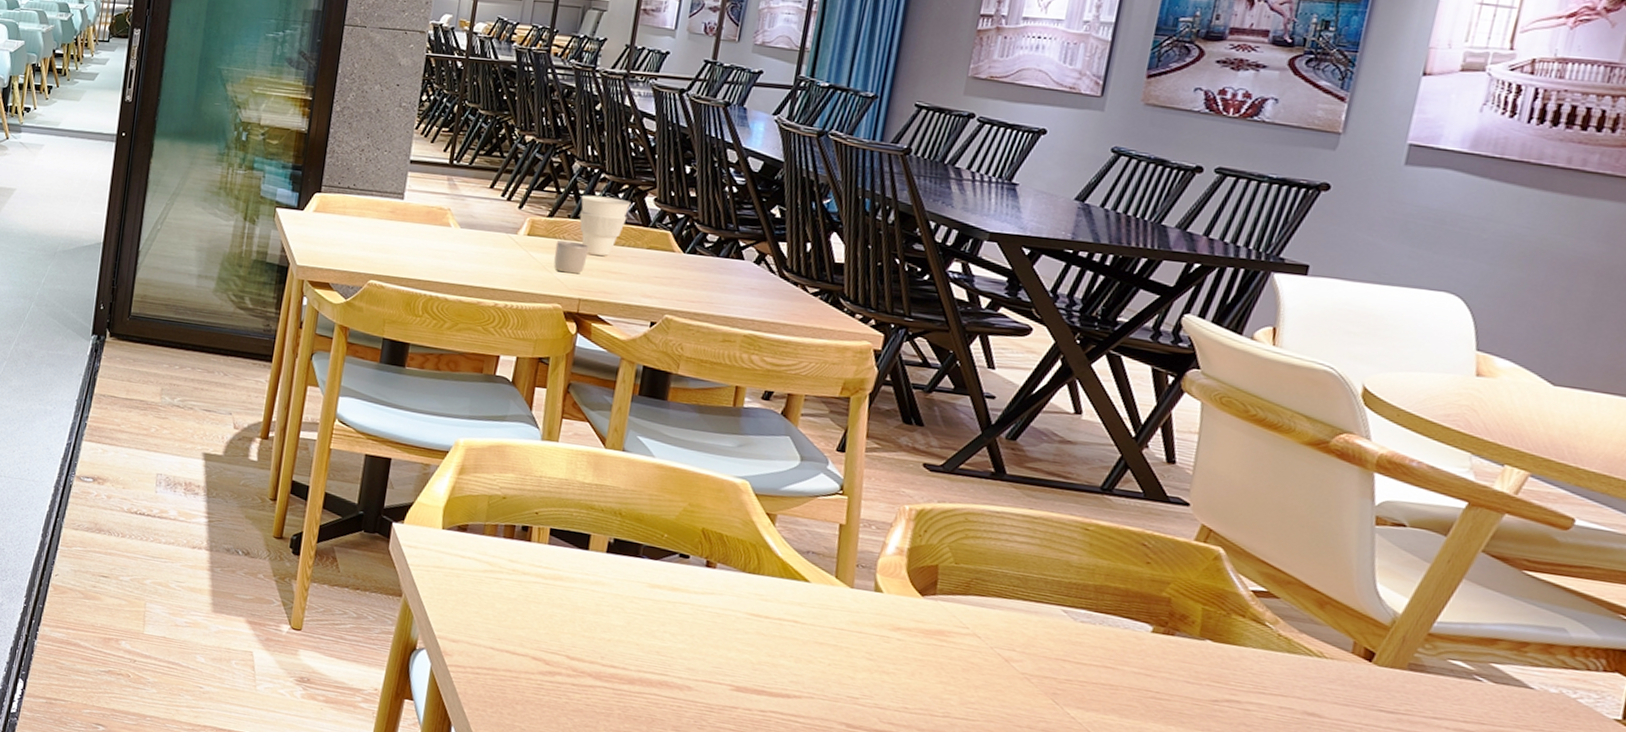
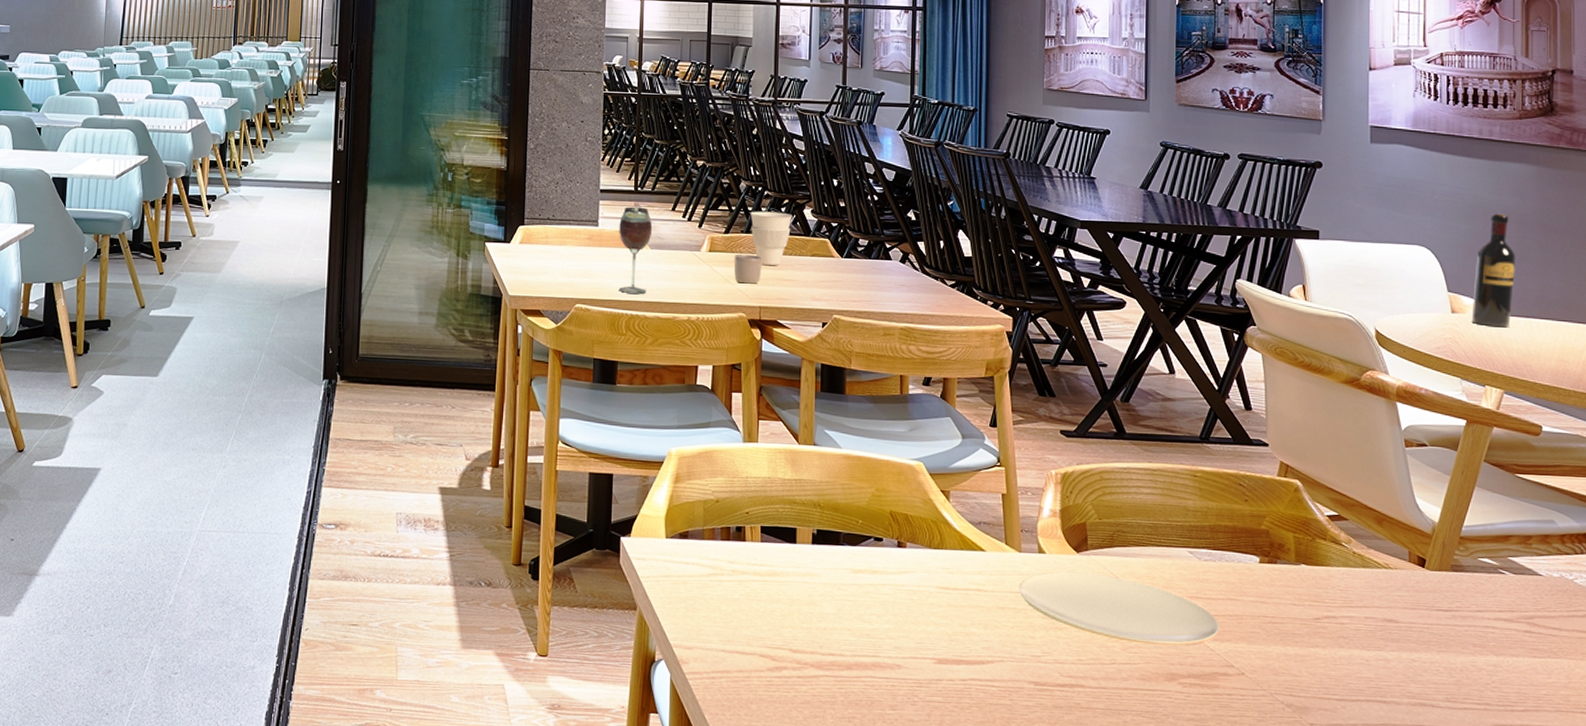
wineglass: none [420,180,466,275] -> present [619,206,653,294]
plate: none [843,613,1088,710] -> present [1019,572,1220,646]
wine bottle: none [1502,261,1587,400] -> present [1471,213,1516,328]

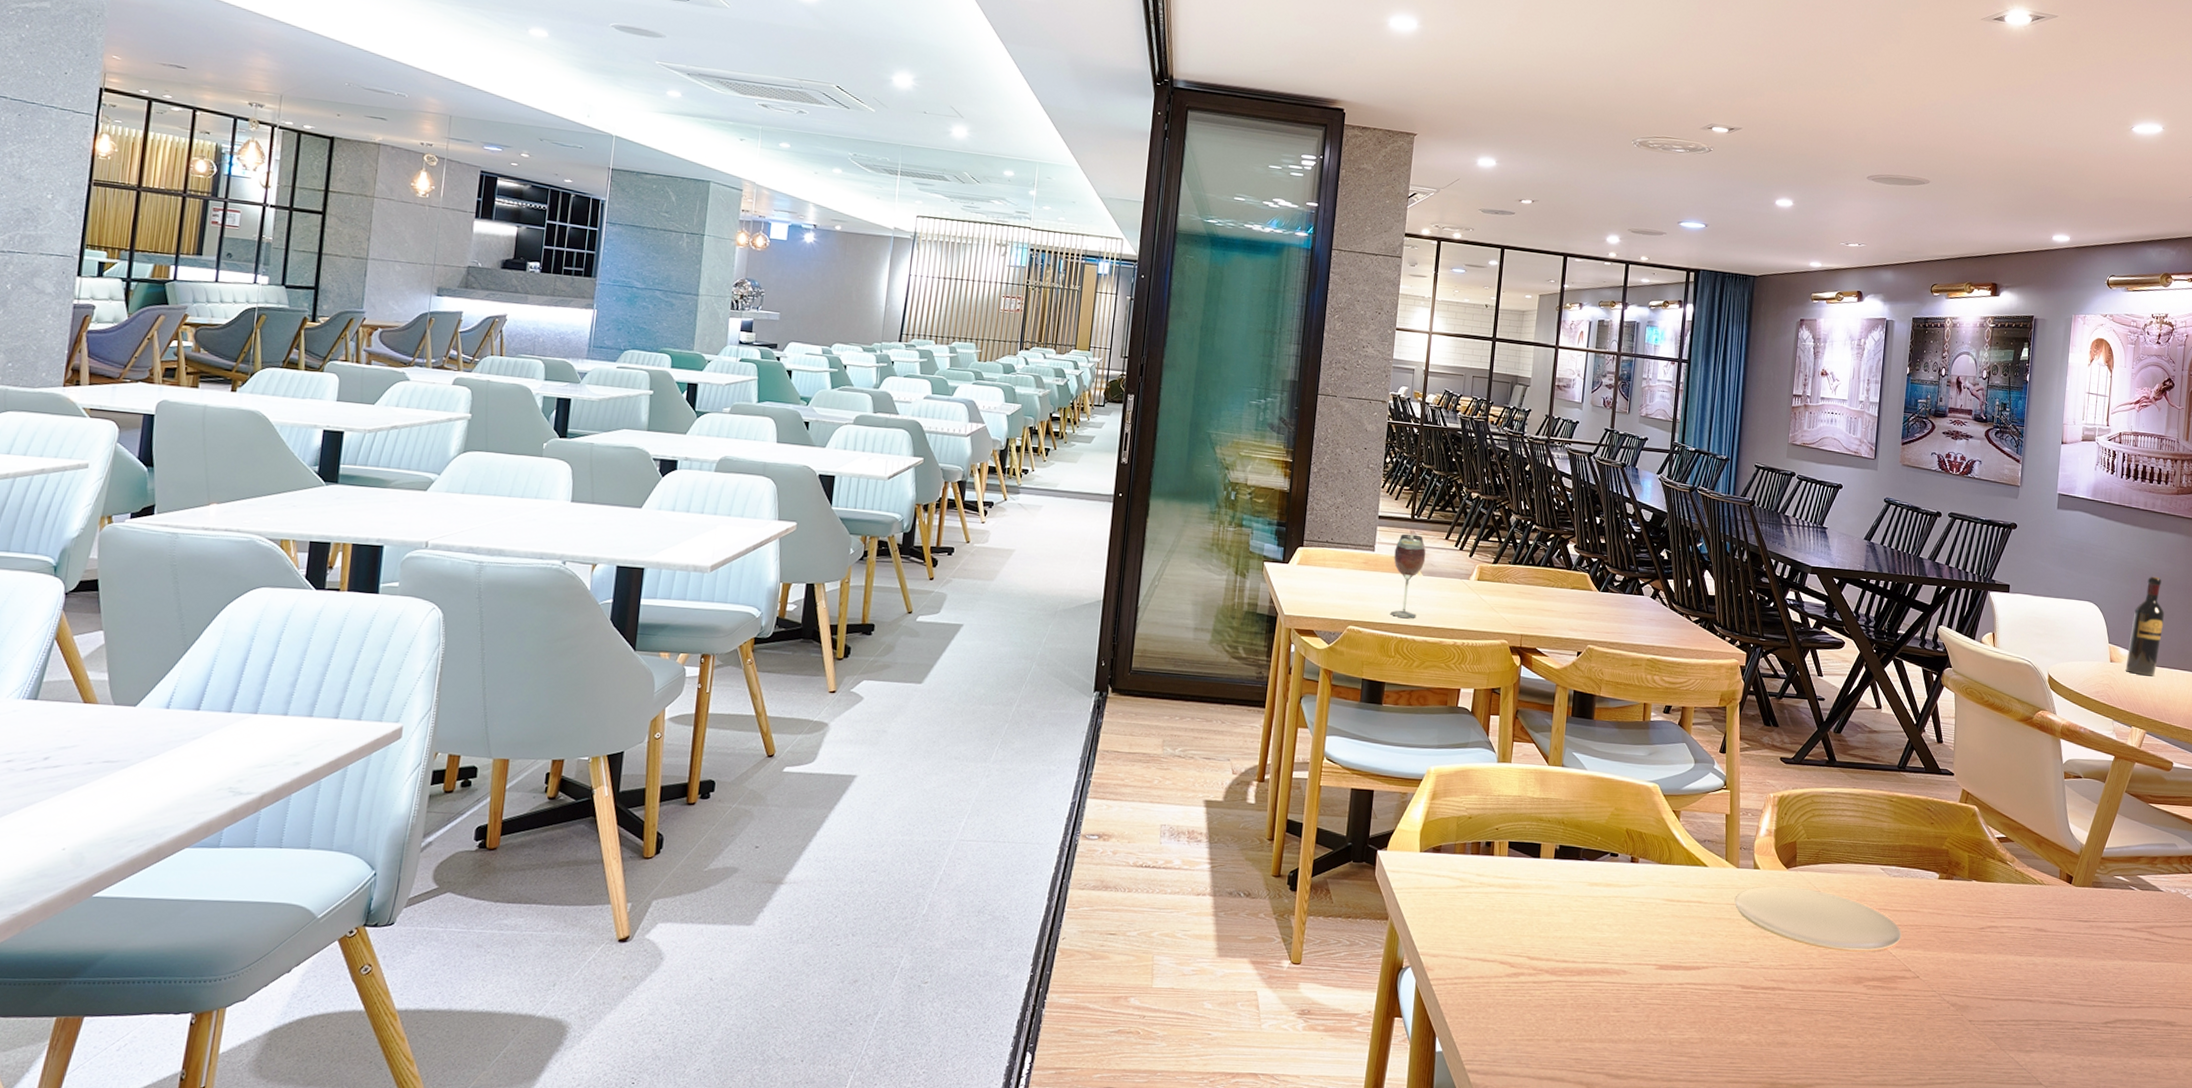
cup: present [733,254,763,284] -> none [1499,584,1527,613]
cup: present [750,211,793,266] -> none [1518,544,1557,597]

